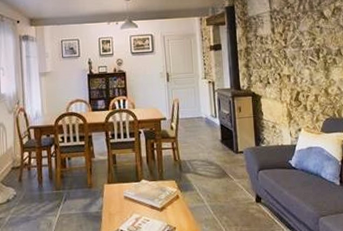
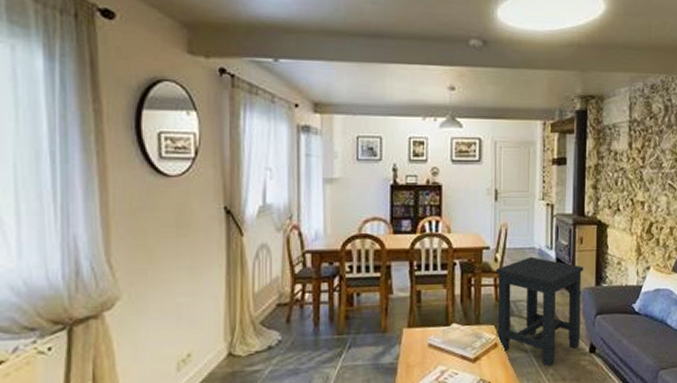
side table: none [172,124,247,215] -> present [495,256,584,367]

